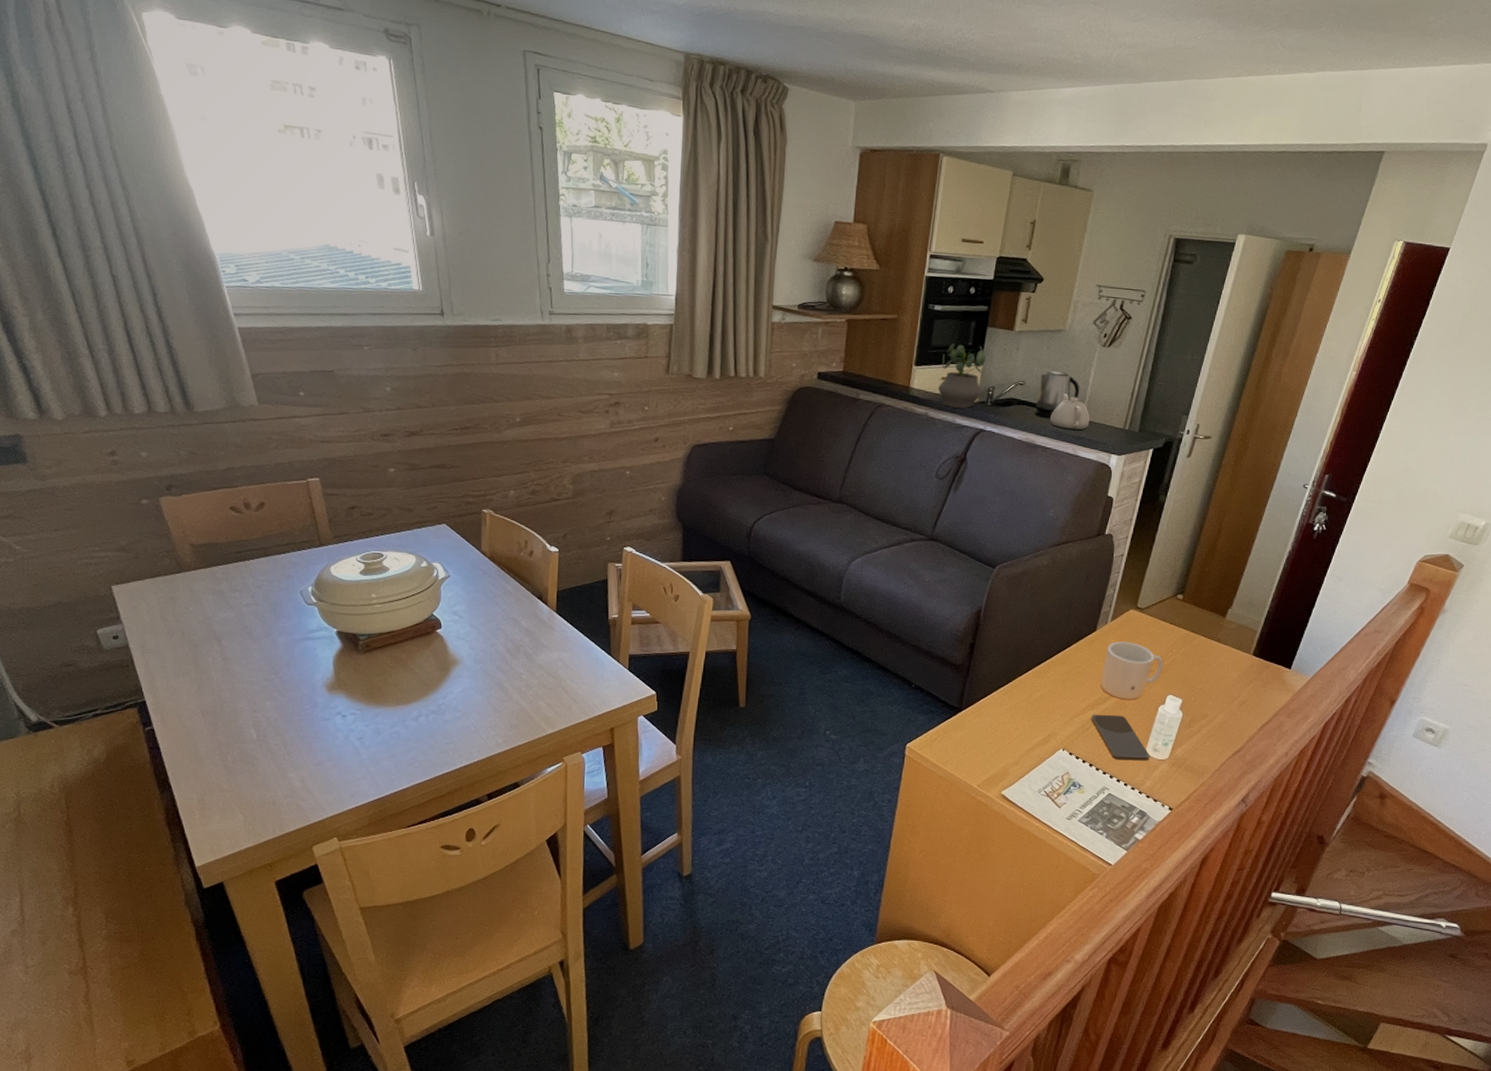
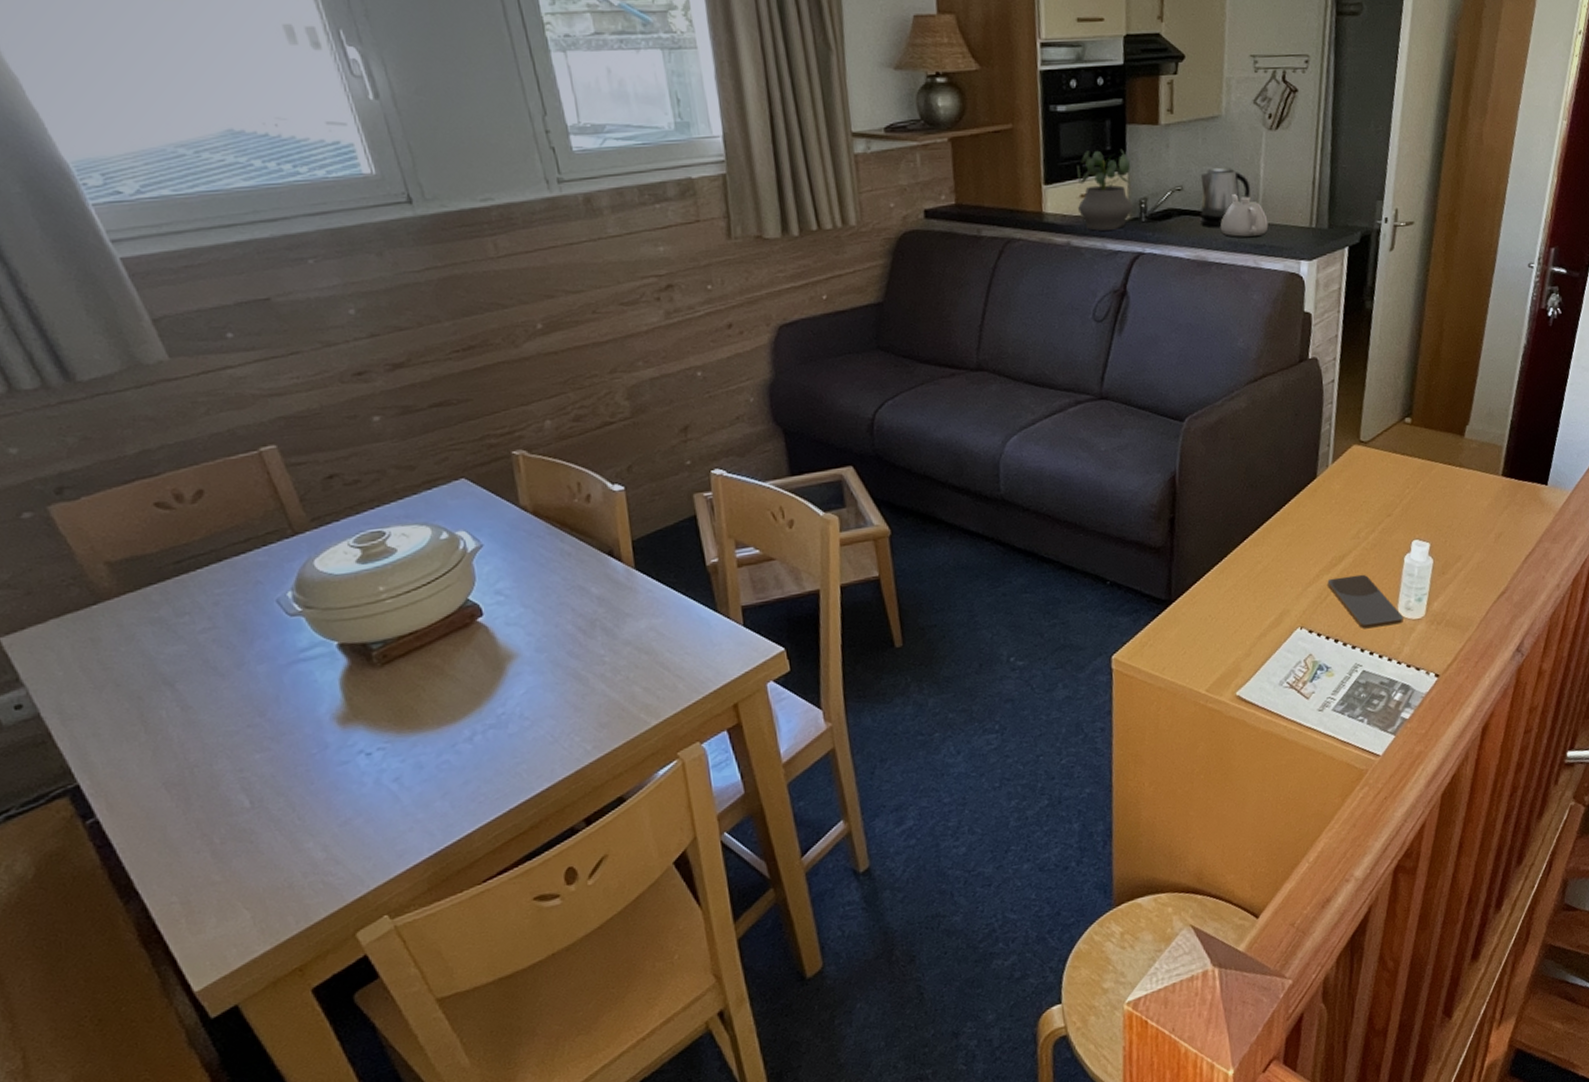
mug: present [1100,641,1164,700] -> none [1331,484,1402,556]

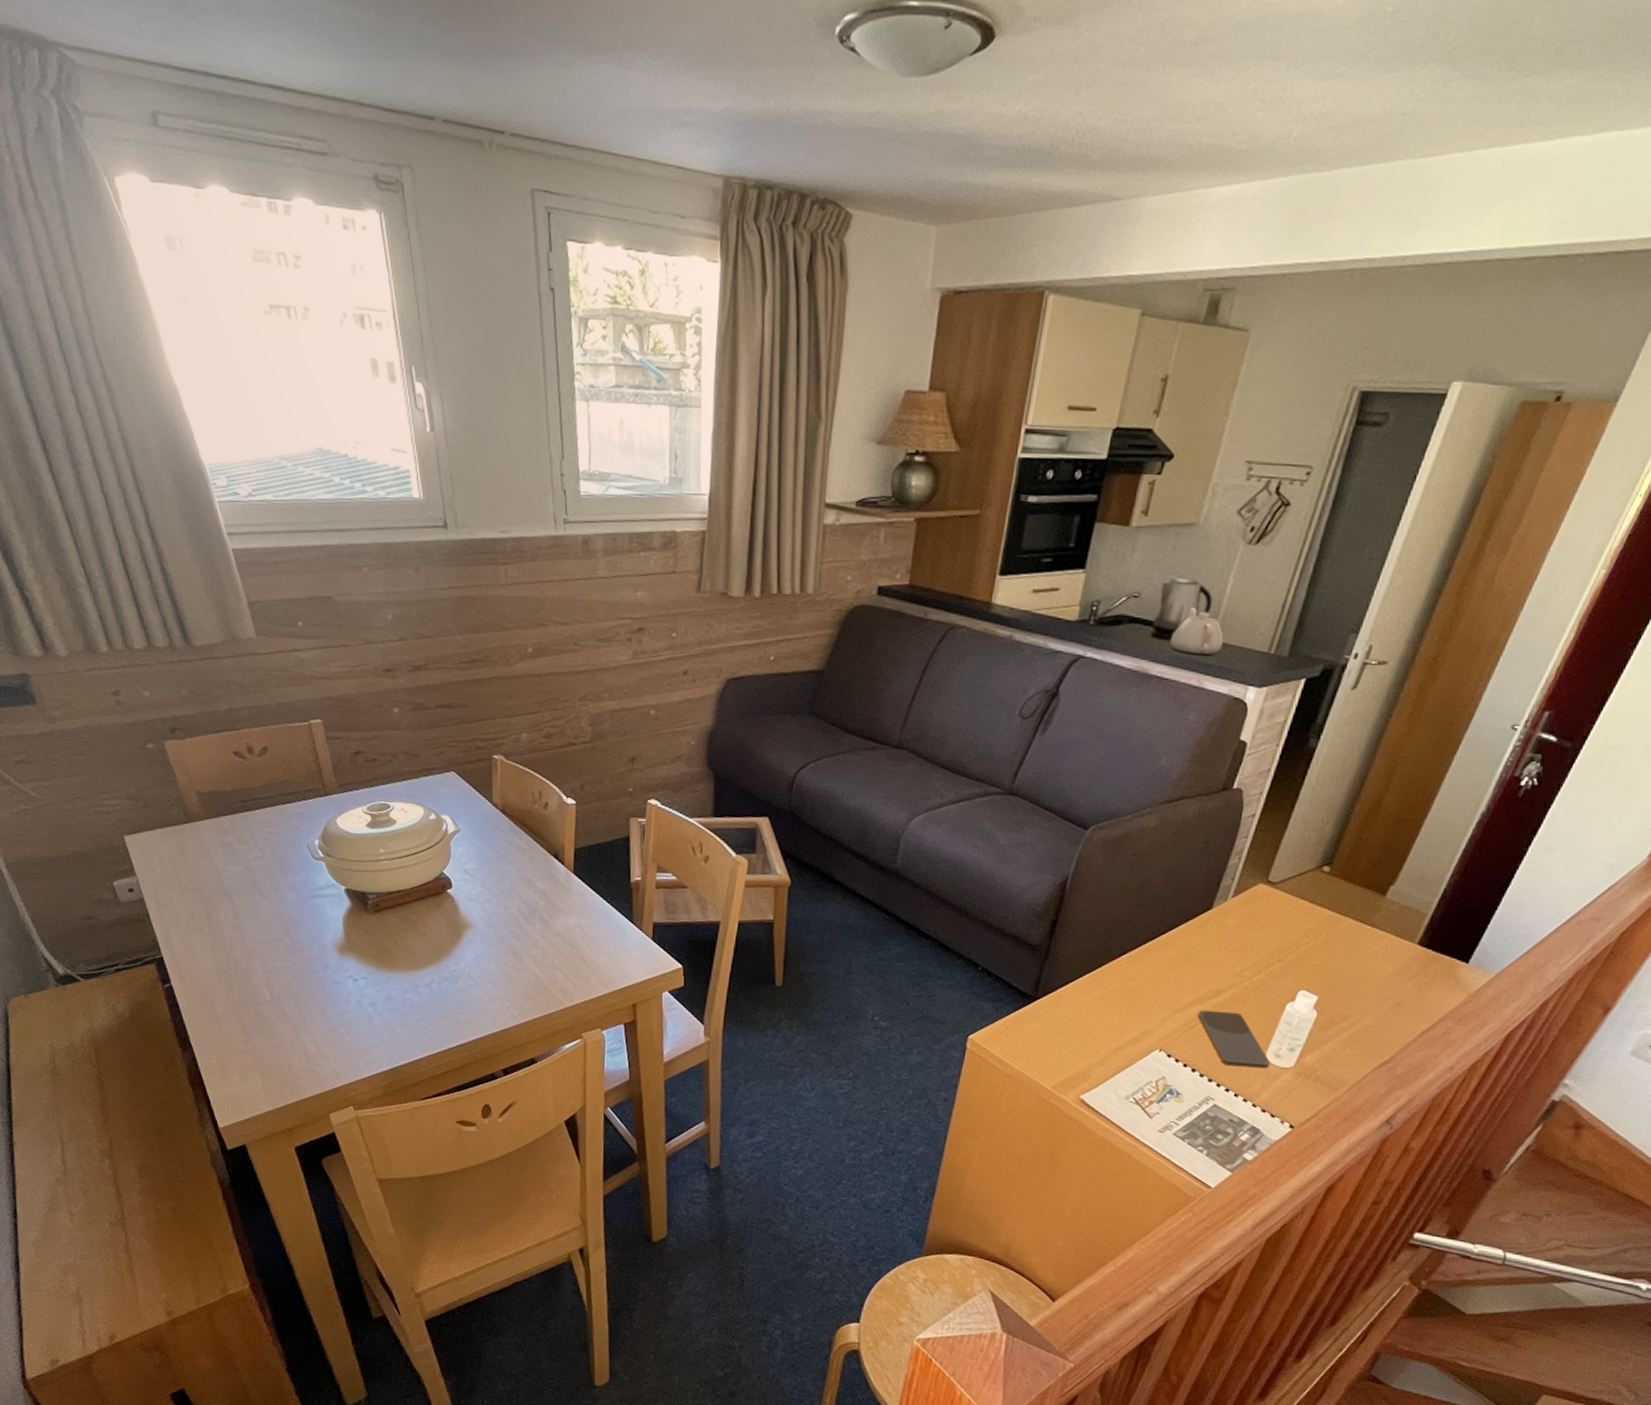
potted plant: present [1077,149,1134,231] -> none [1026,545,1092,629]

